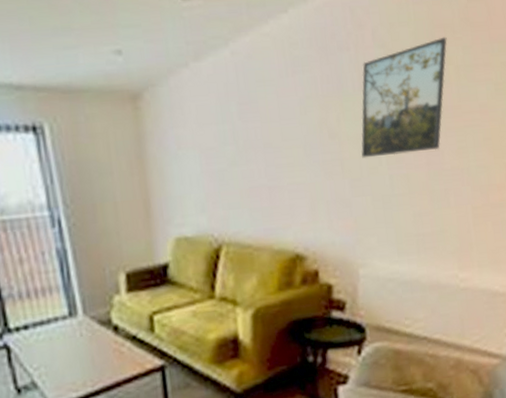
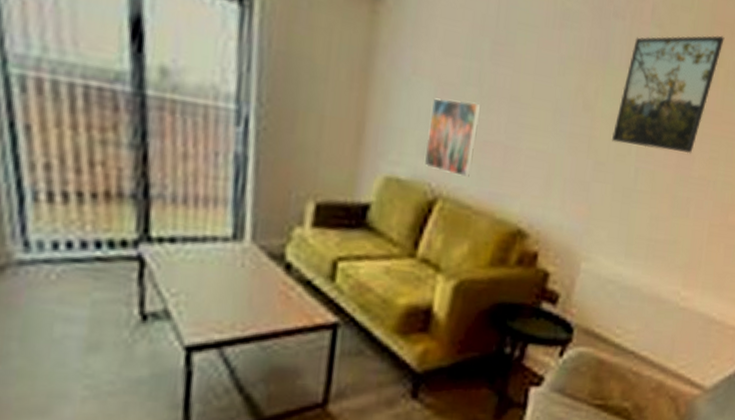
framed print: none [200,158,245,223] -> present [424,98,481,177]

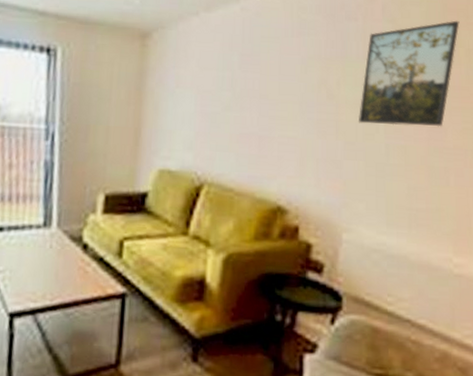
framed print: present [424,98,481,177] -> none [190,103,235,164]

